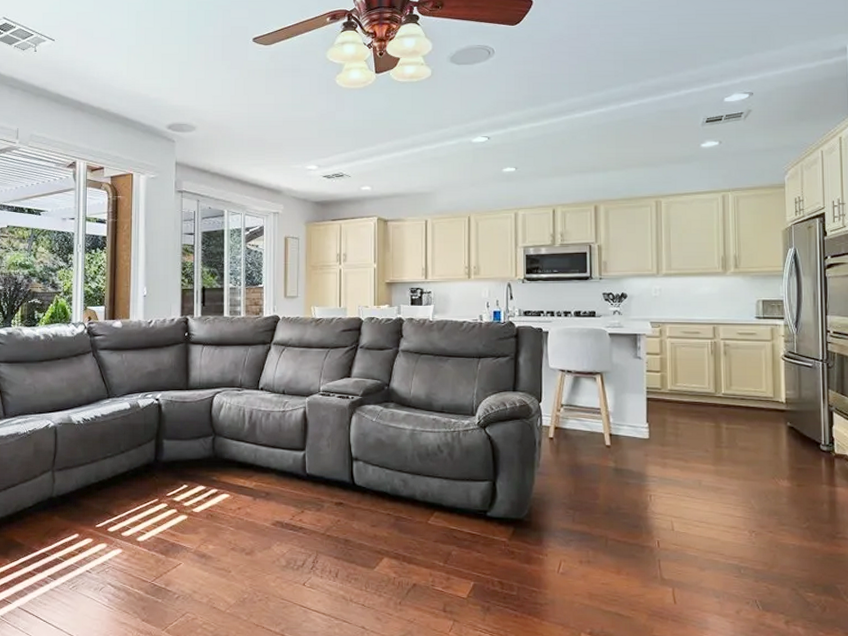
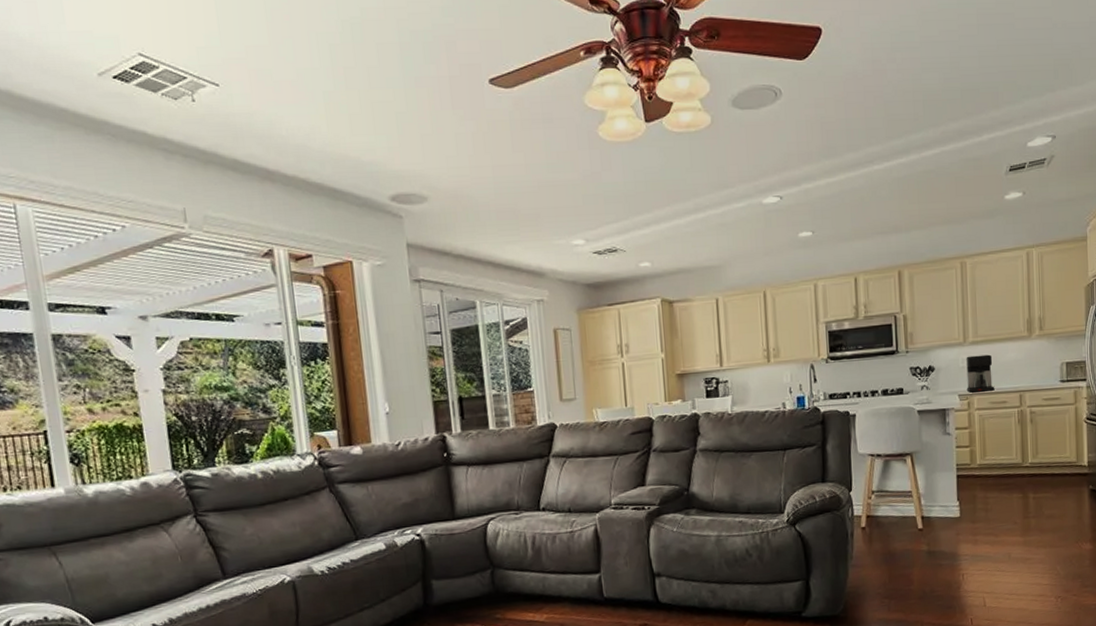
coffee maker: none [658,287,688,321] -> present [966,354,995,393]

